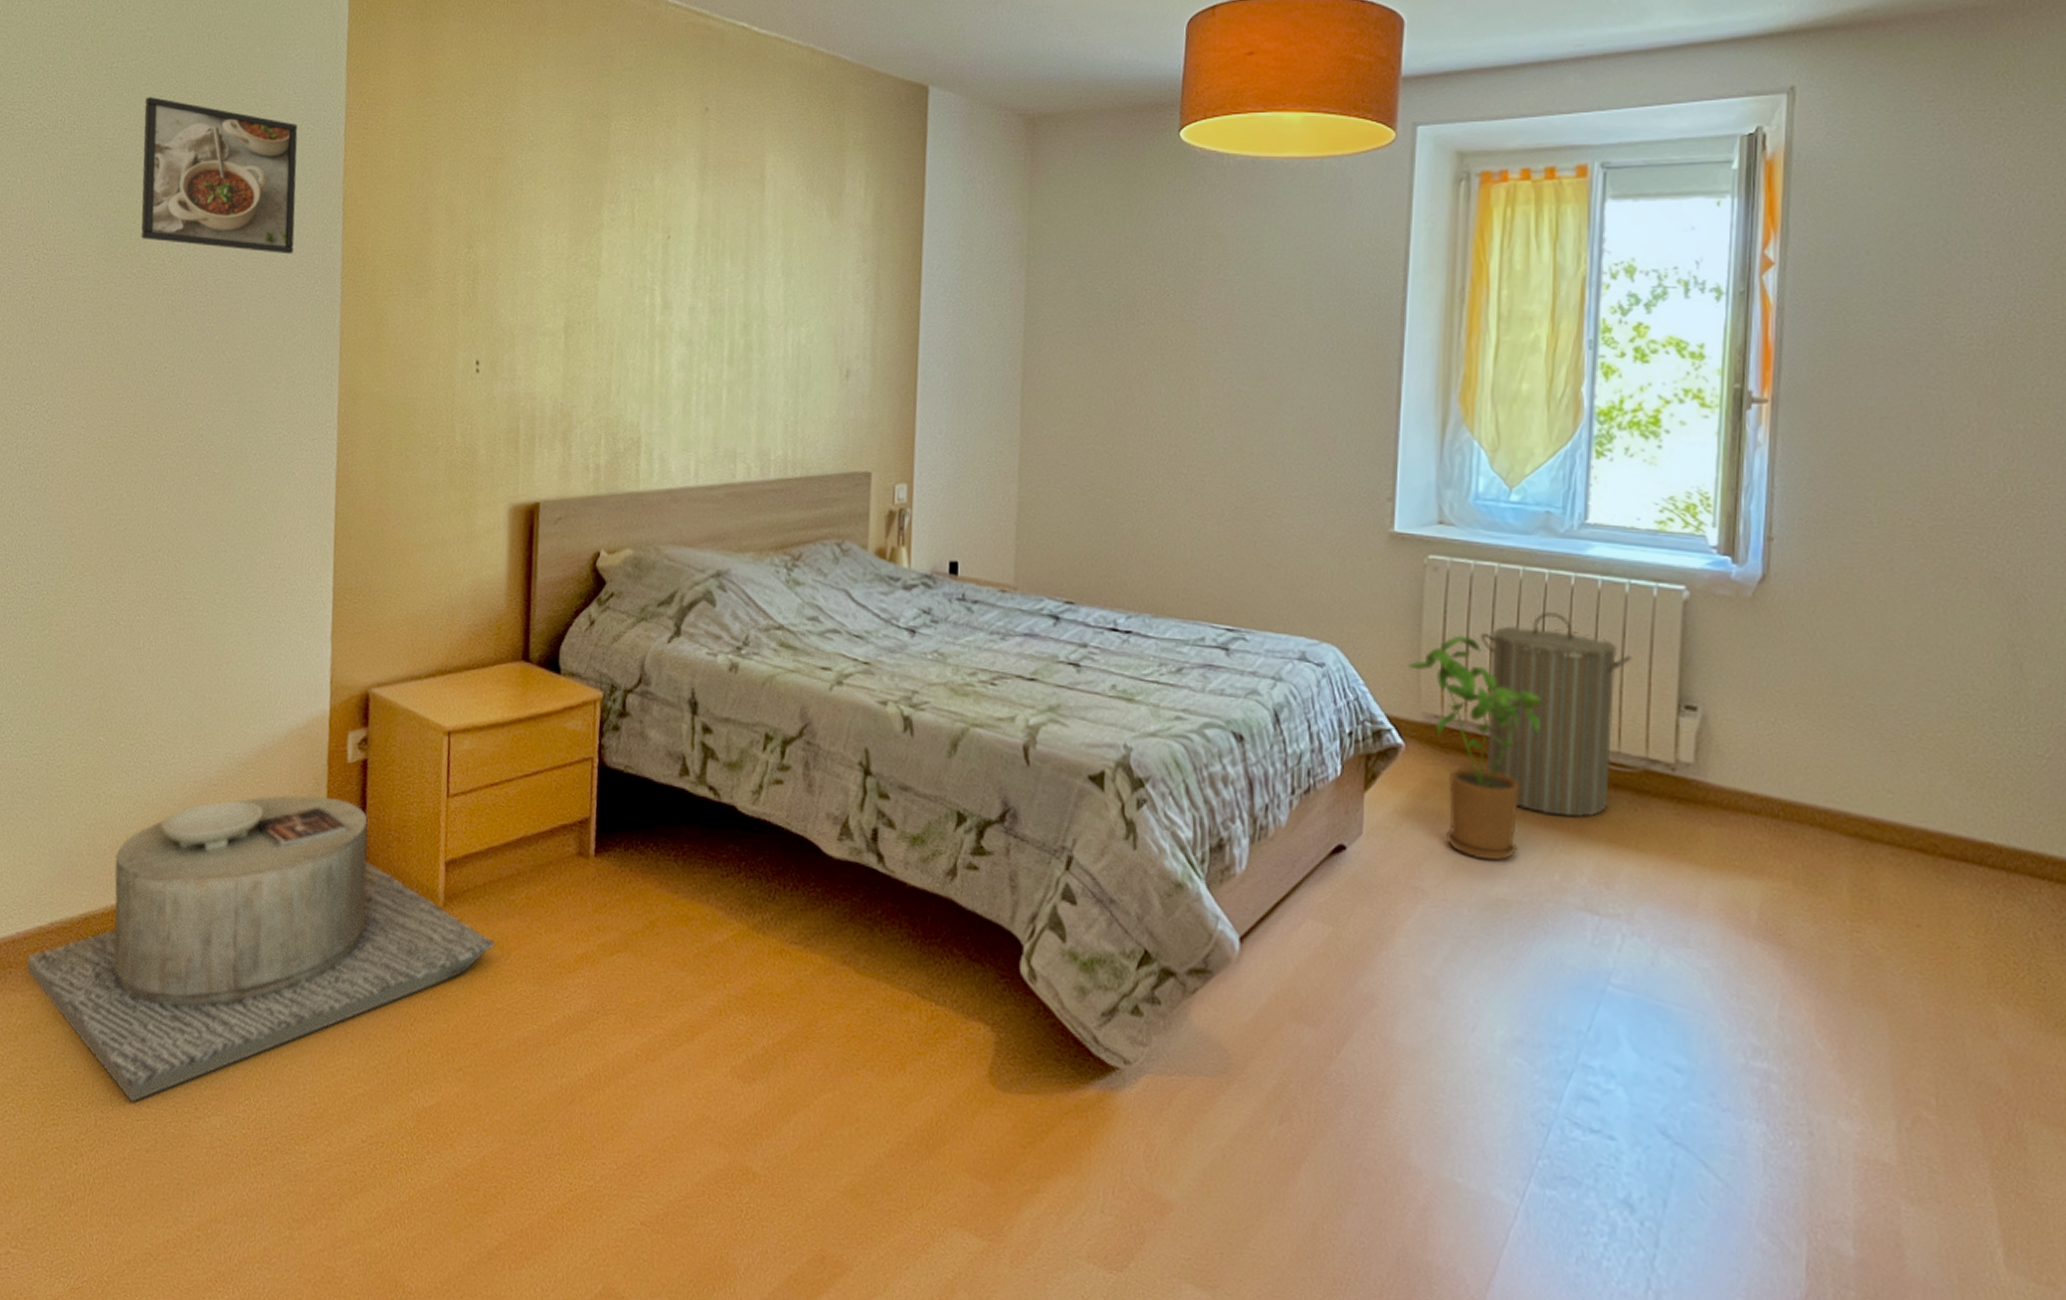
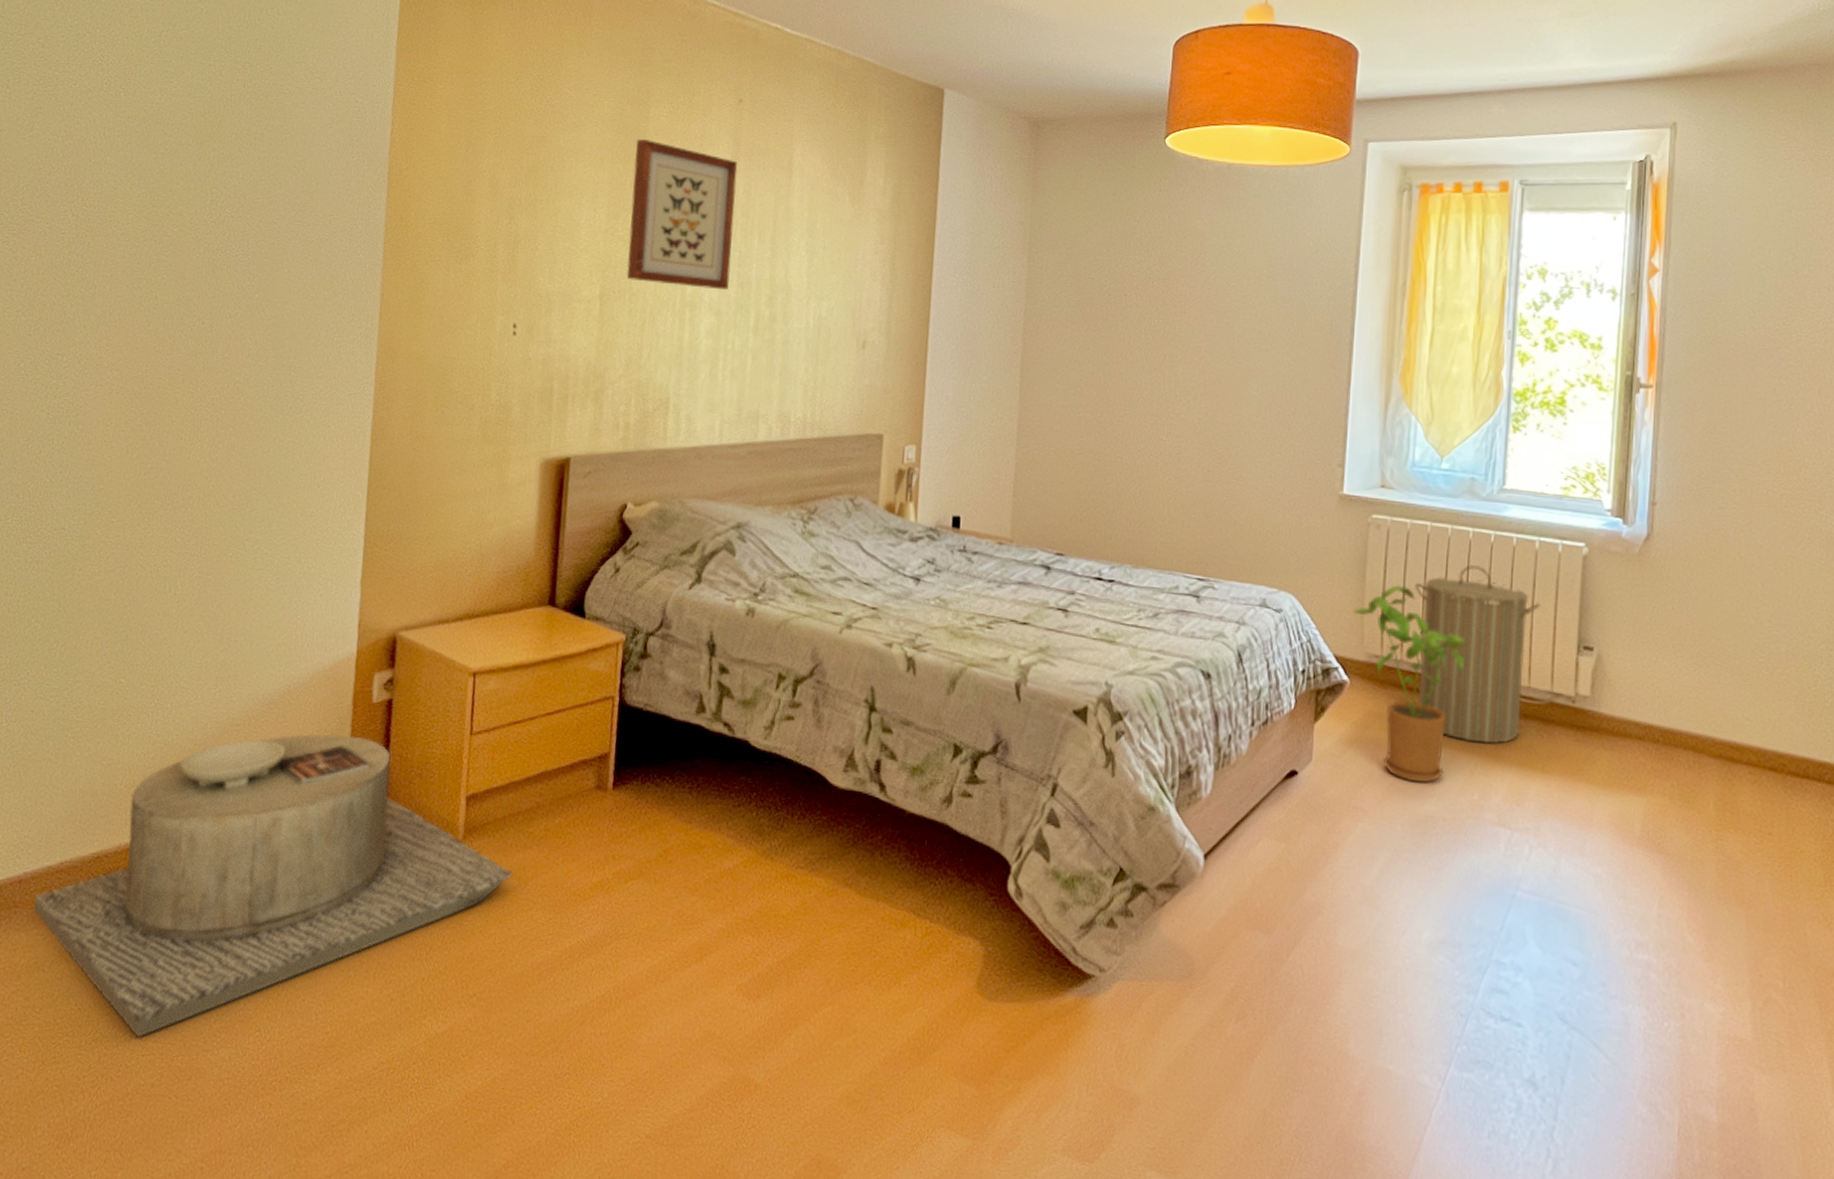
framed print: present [141,97,298,254] -> none [183,65,346,219]
wall art: none [591,155,706,317] -> present [626,138,738,289]

